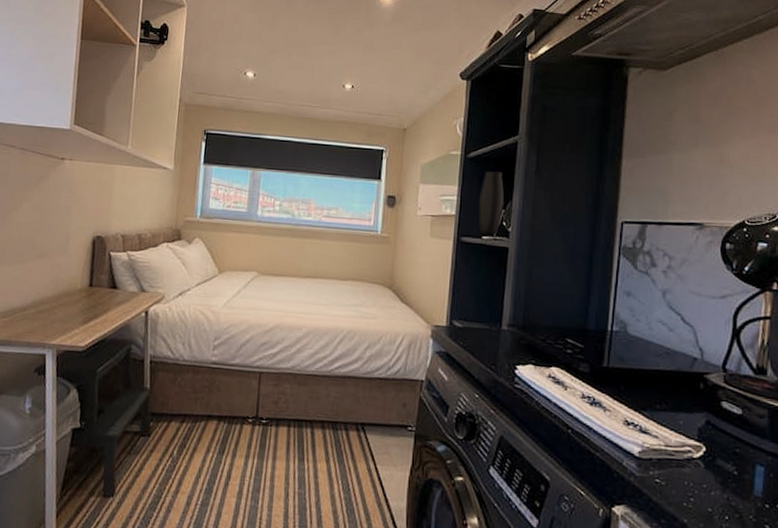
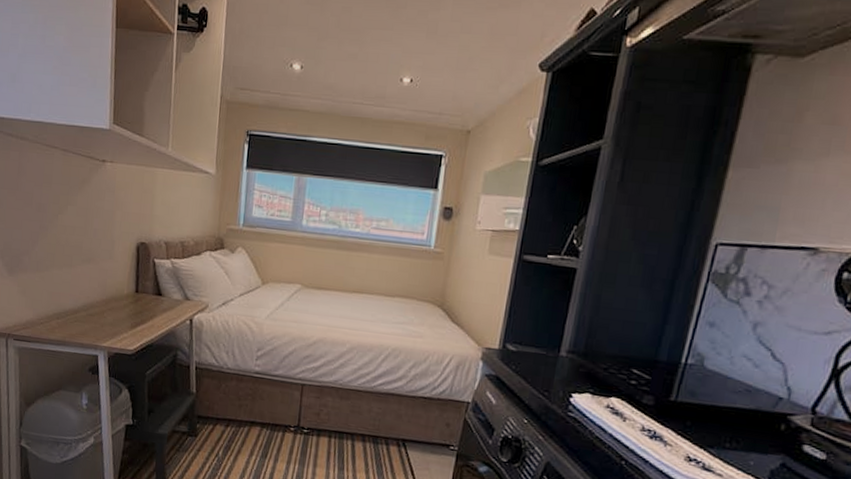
vase: present [478,171,504,235] -> none [544,181,579,254]

